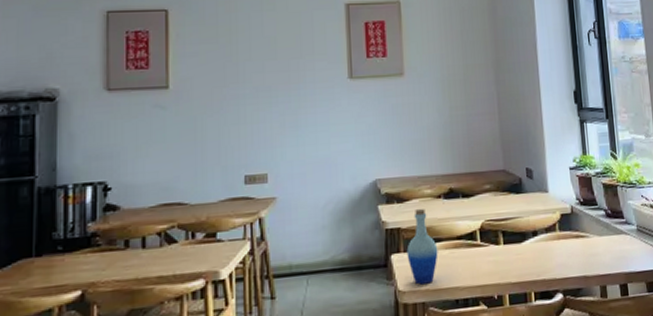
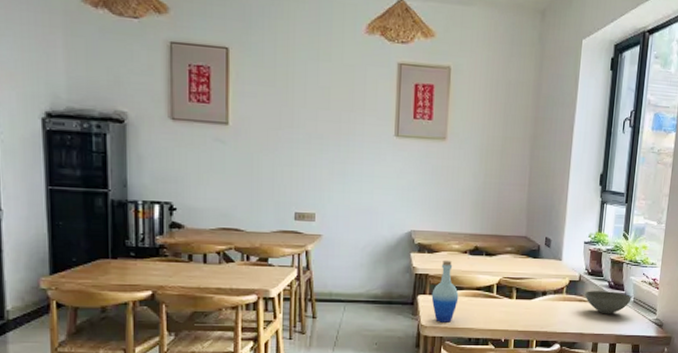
bowl: none [580,221,634,250] -> present [584,291,631,314]

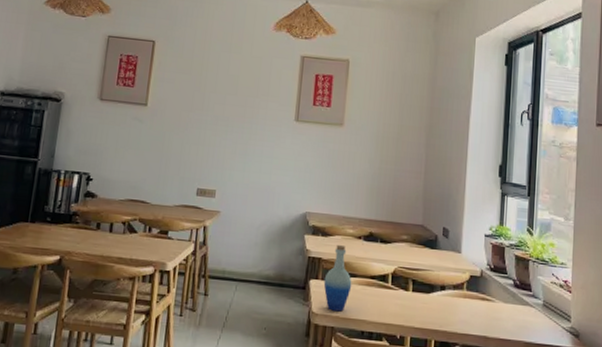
bowl: present [584,291,631,314] -> none [487,288,541,318]

